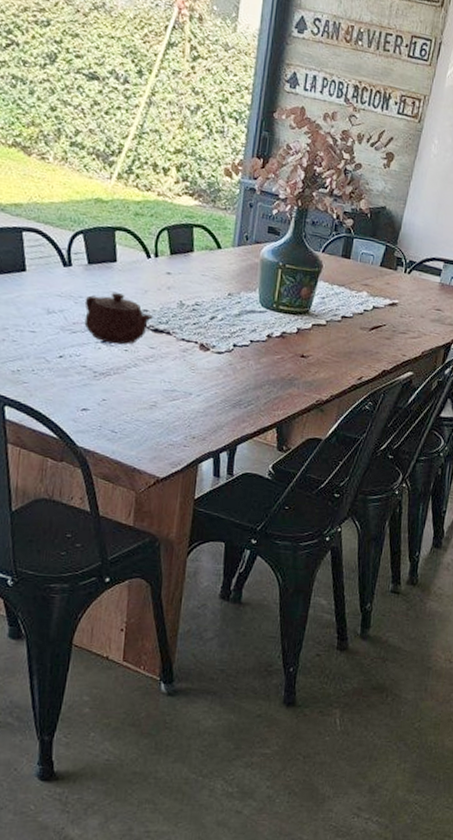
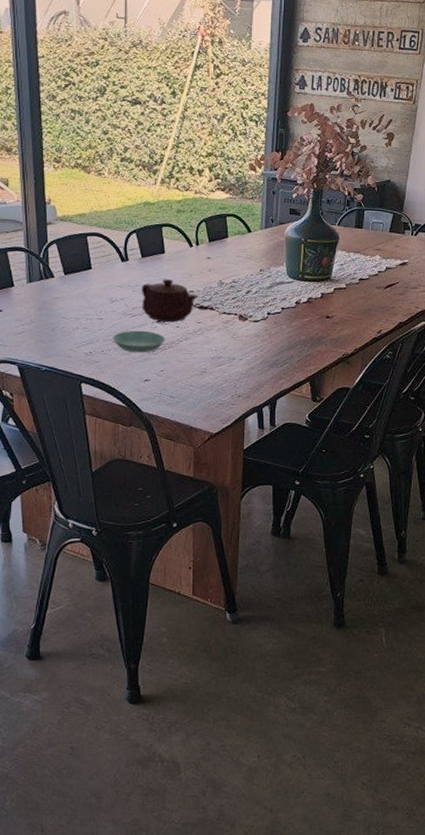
saucer: none [47,349,111,377] -> present [113,330,166,353]

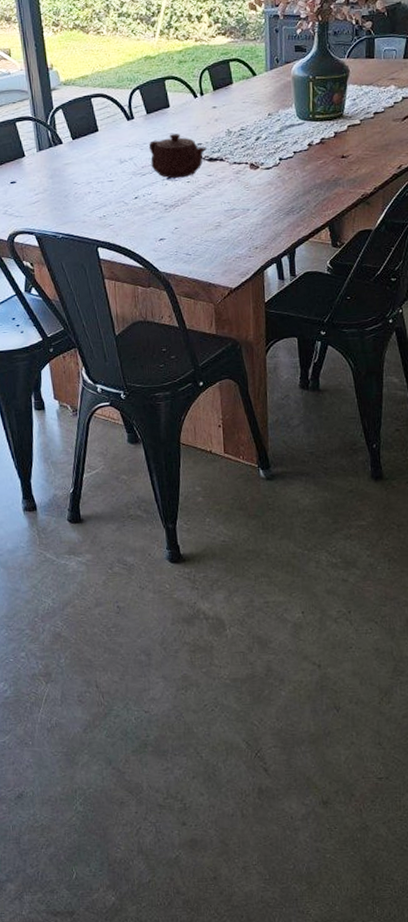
saucer: present [113,330,166,353] -> none [125,189,177,213]

